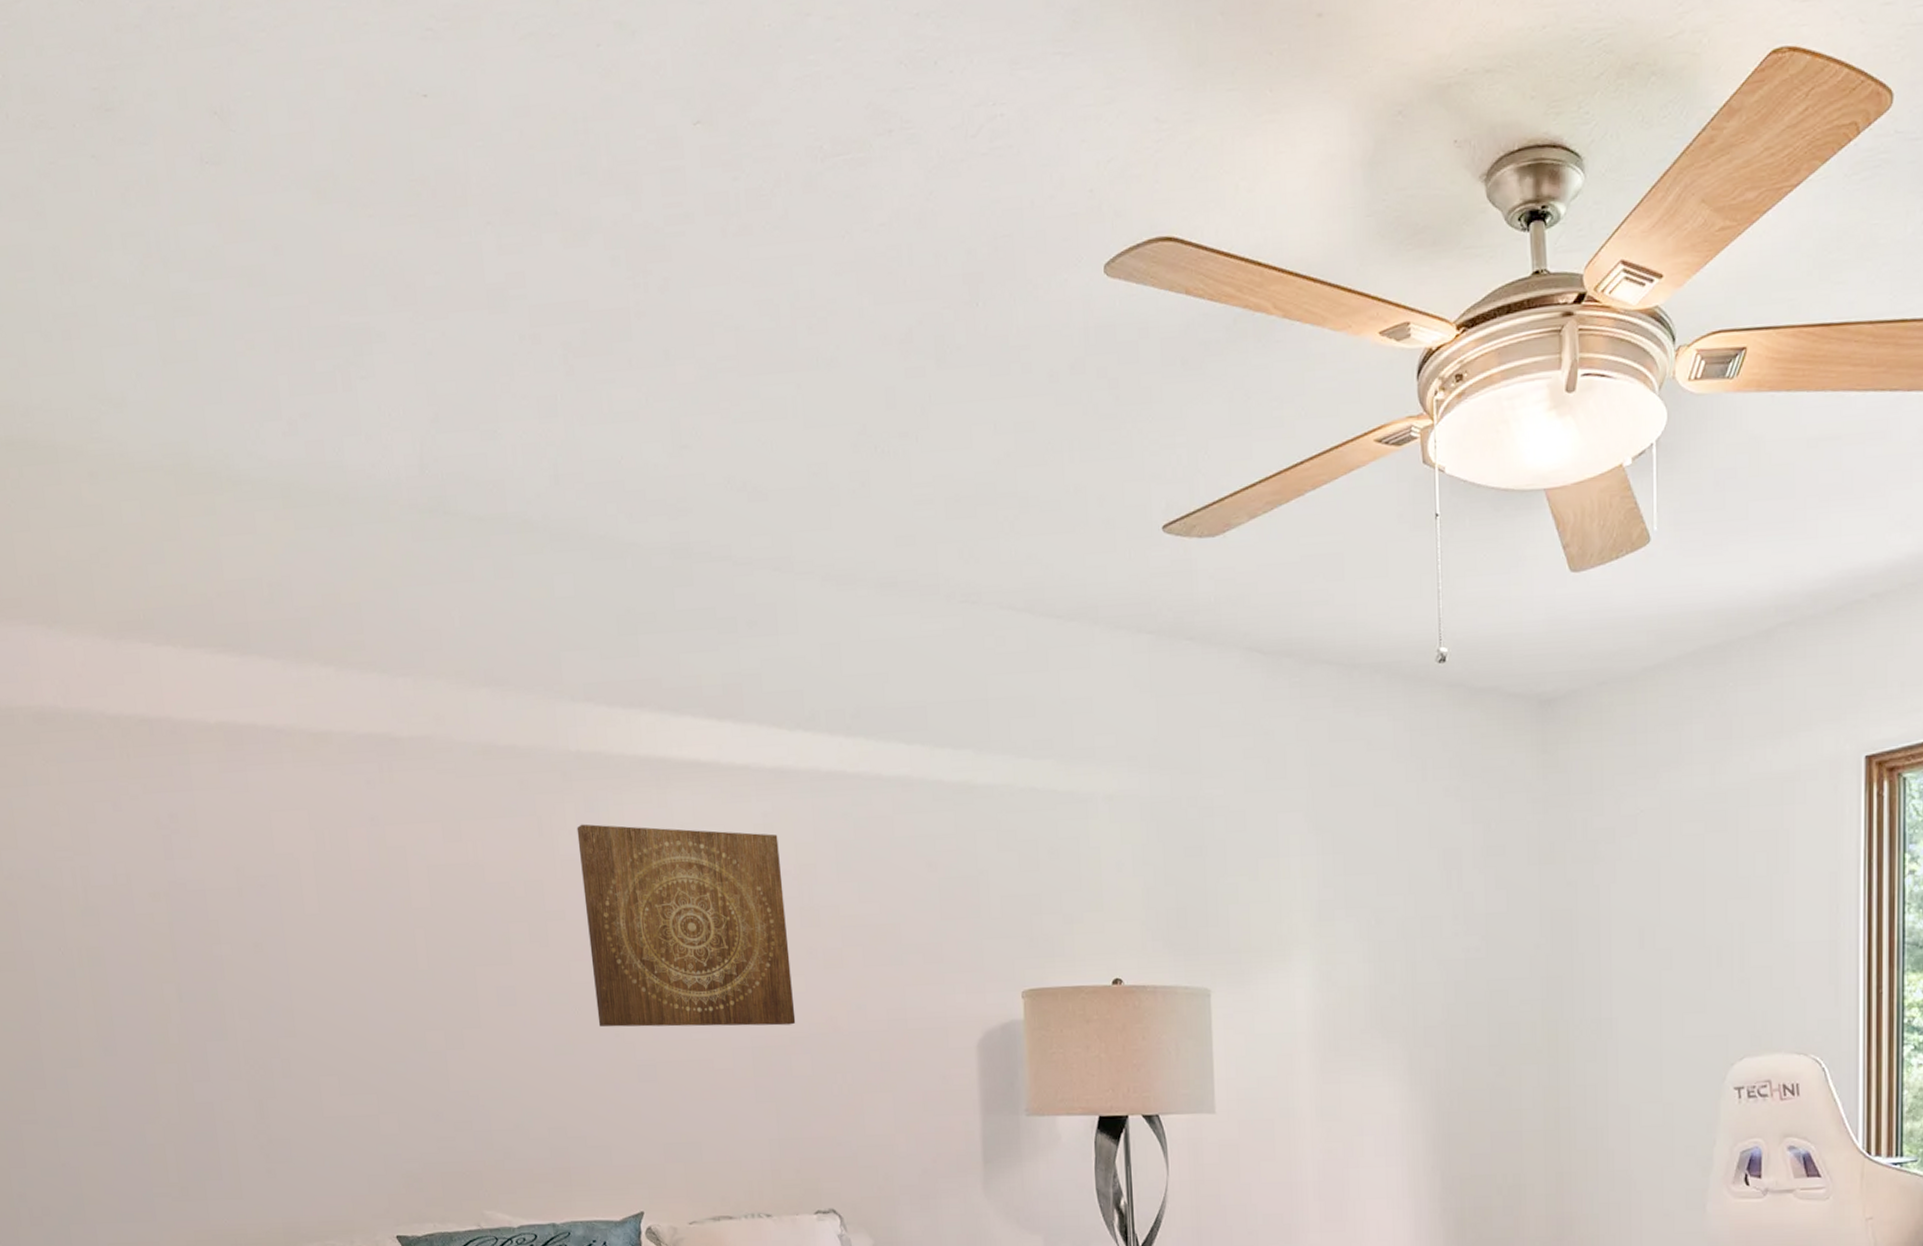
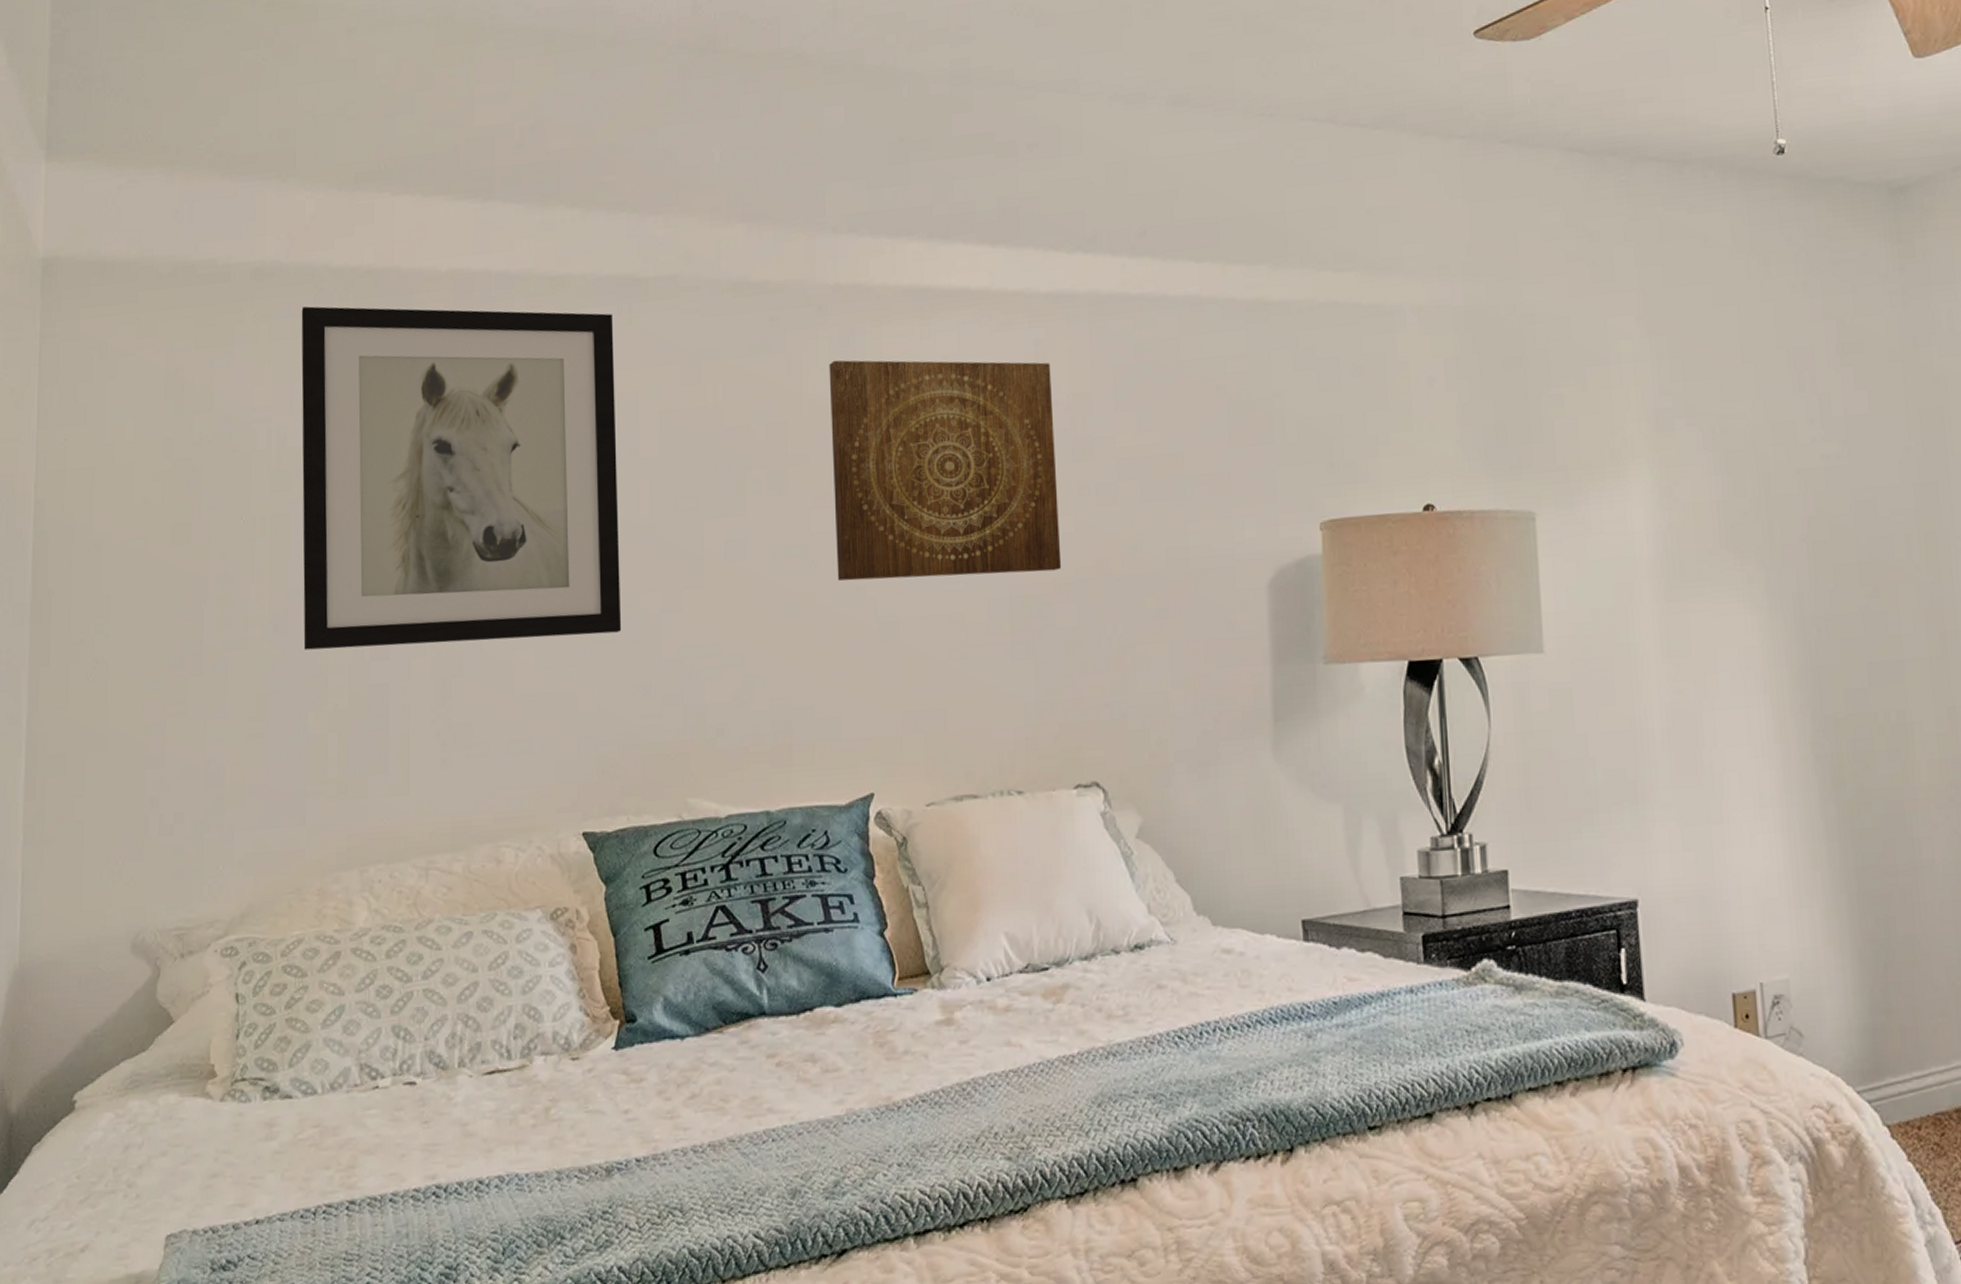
wall art: none [85,752,412,1070] -> present [301,306,622,650]

